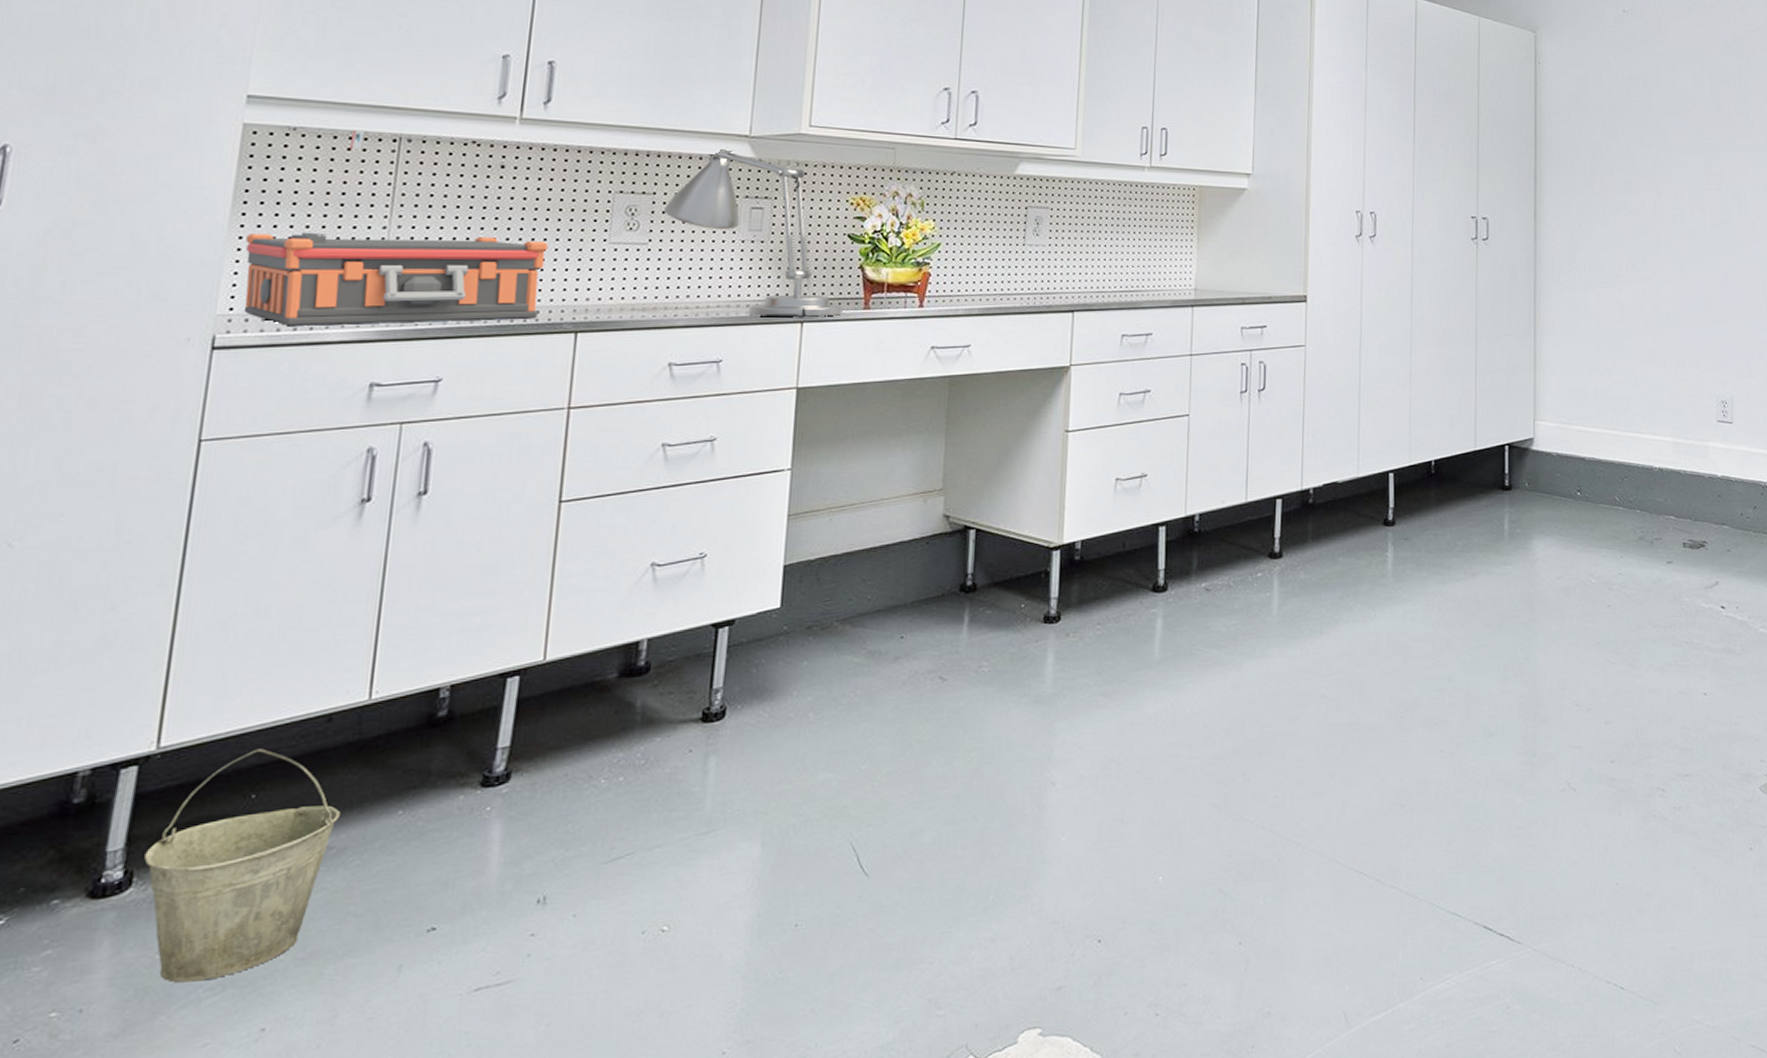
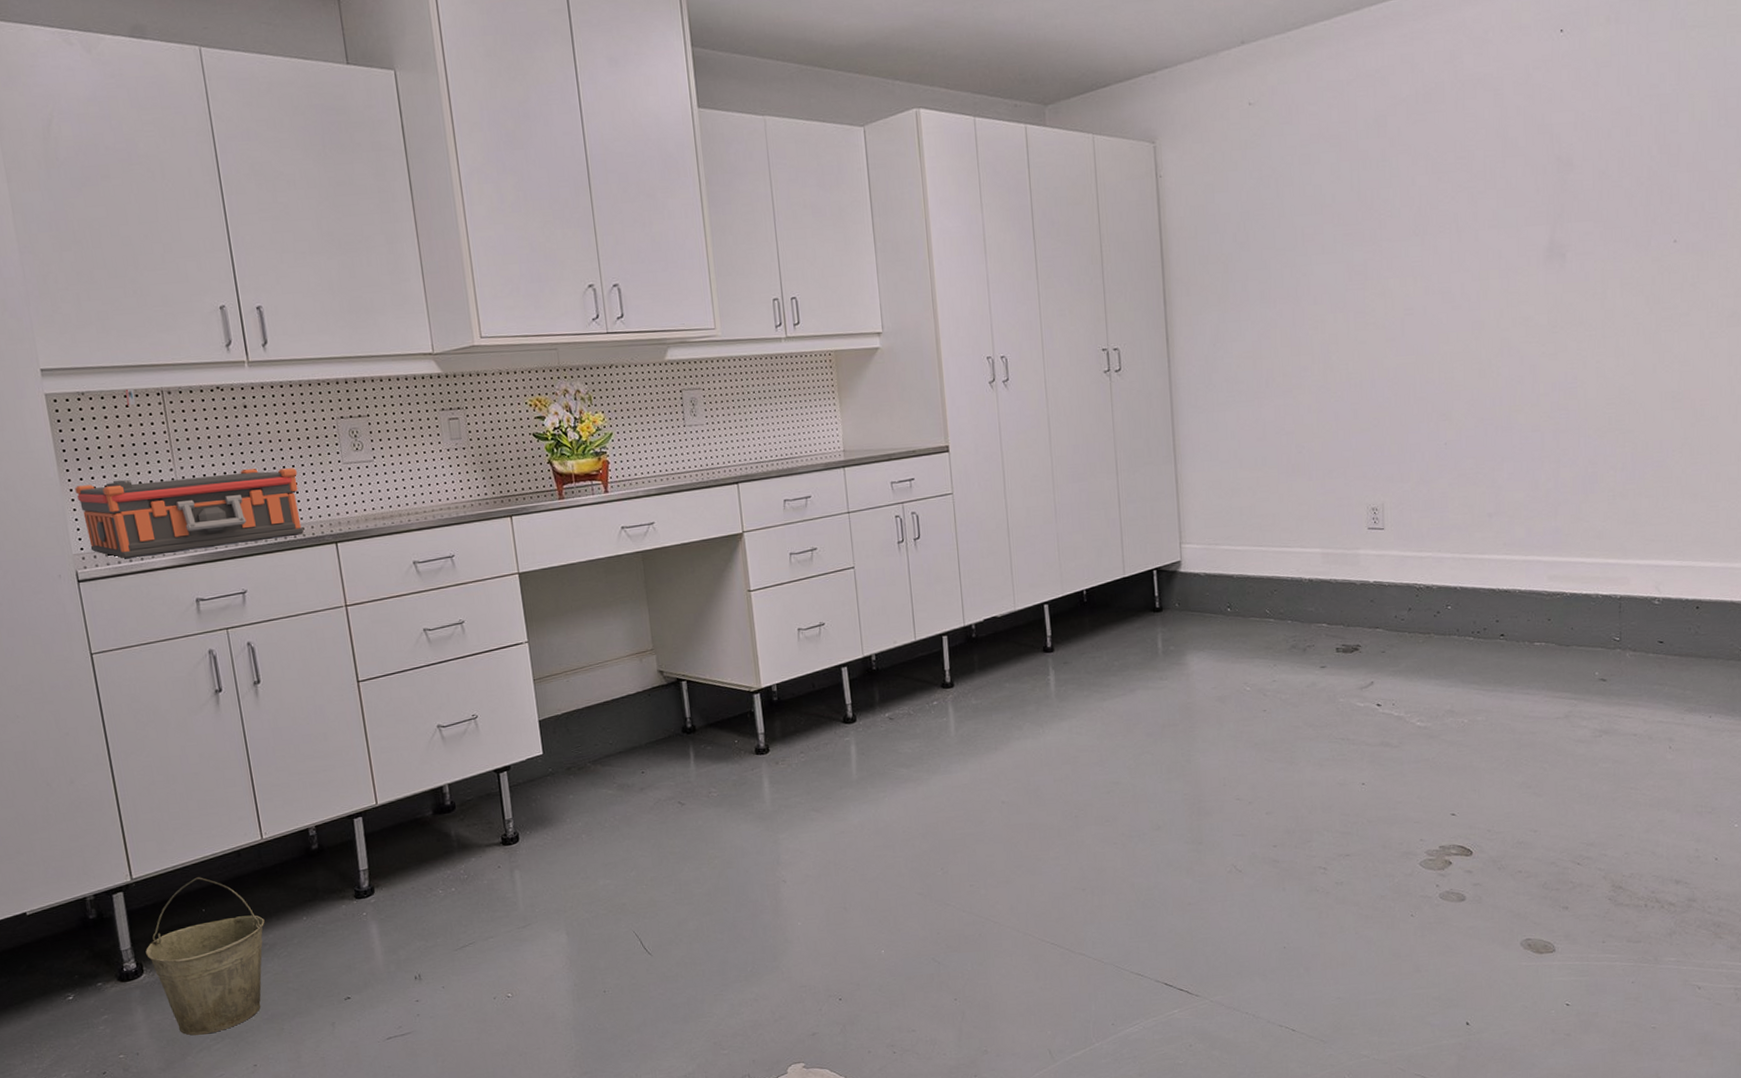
desk lamp: present [664,147,843,318] -> none [379,366,542,515]

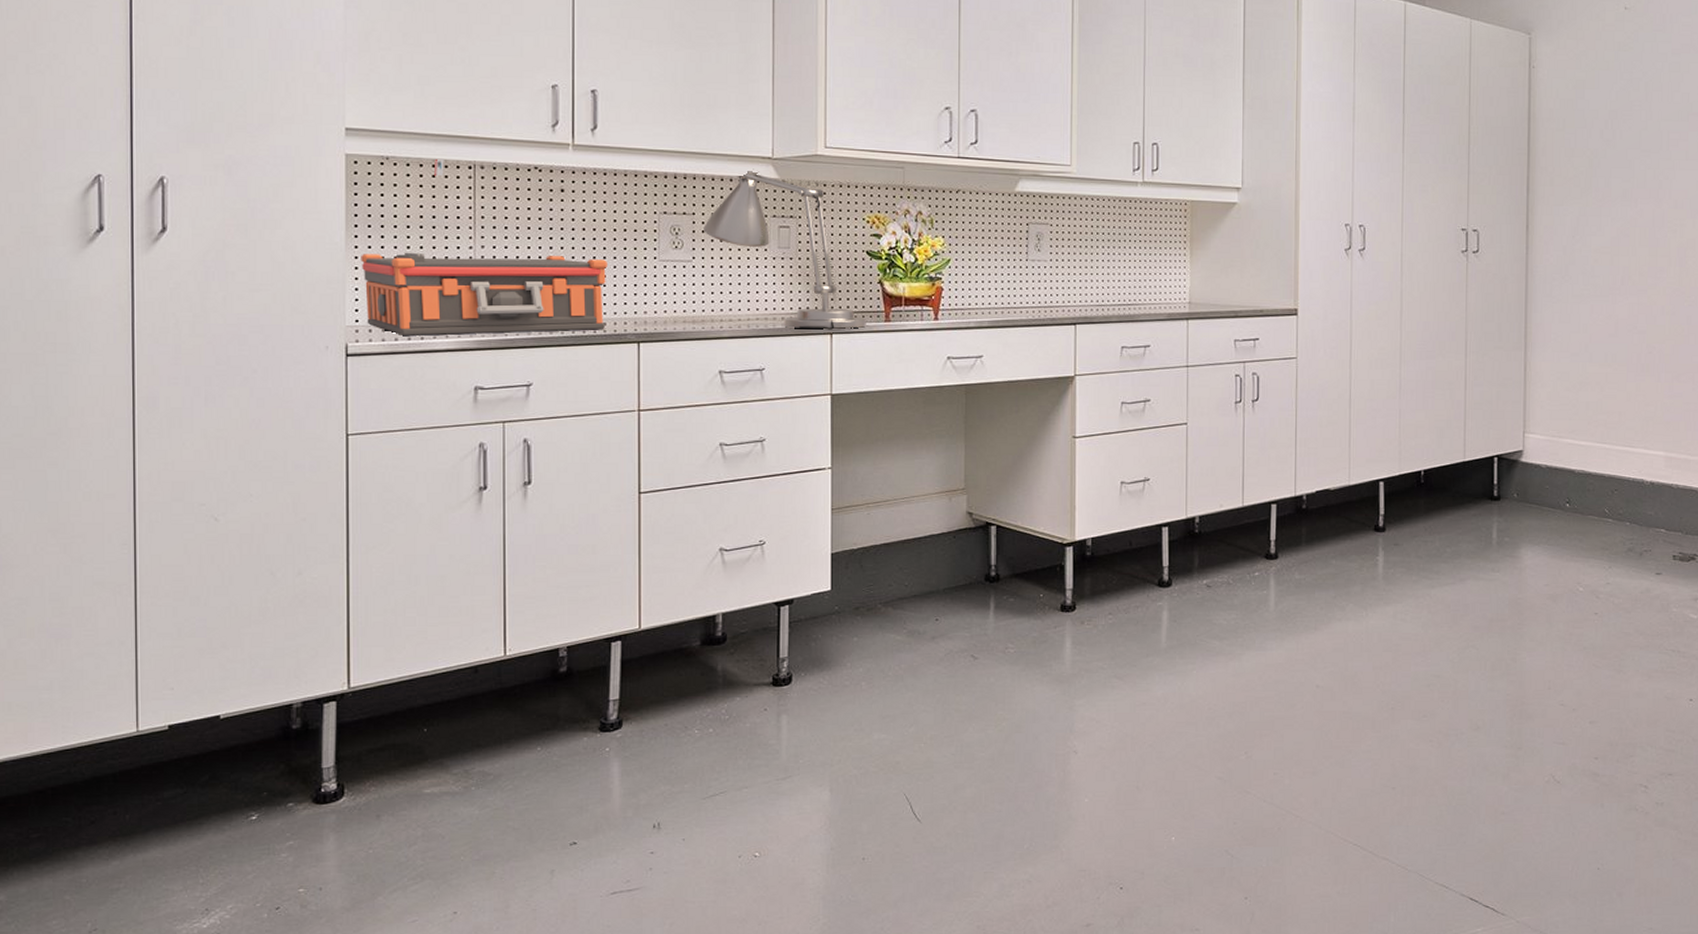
bucket: present [145,877,265,1036] -> none [351,692,493,873]
desk lamp: none [379,366,542,515] -> present [704,169,866,330]

